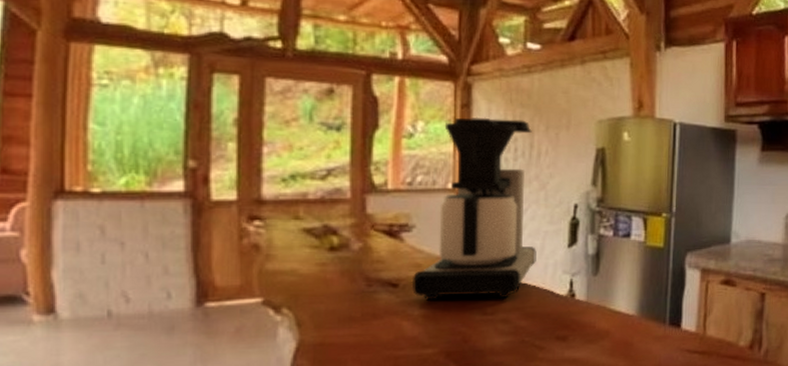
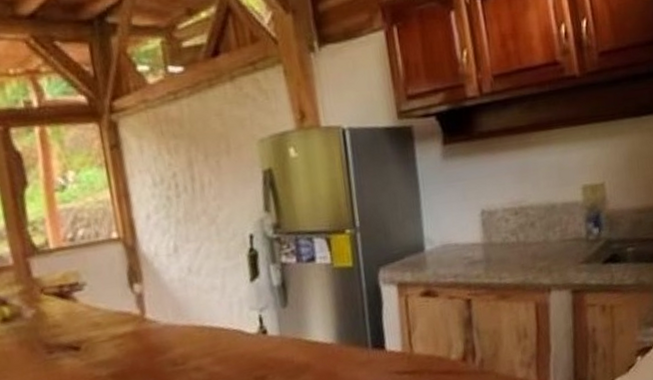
coffee maker: present [411,117,537,301] -> none [93,152,220,360]

